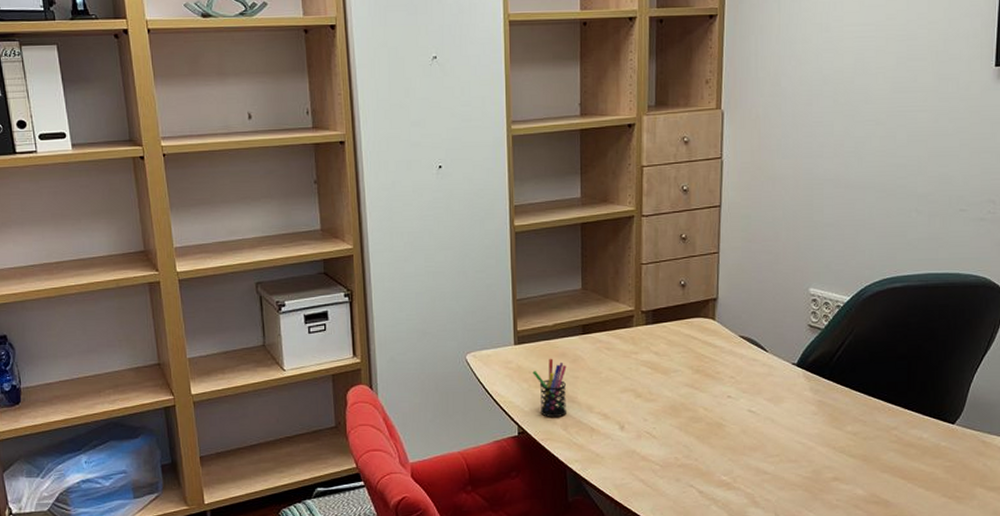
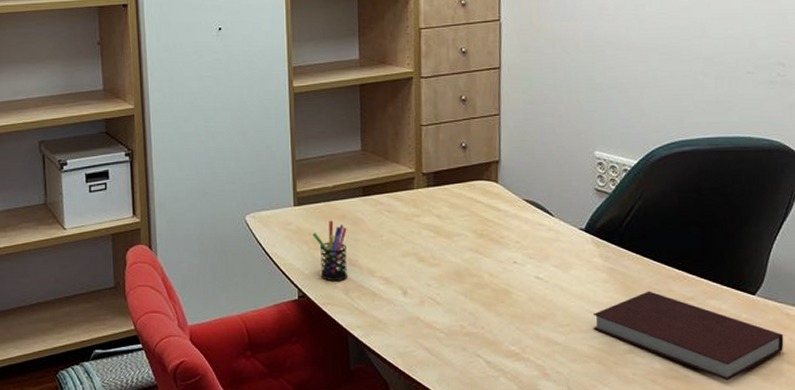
notebook: none [801,422,978,504] -> present [593,291,784,381]

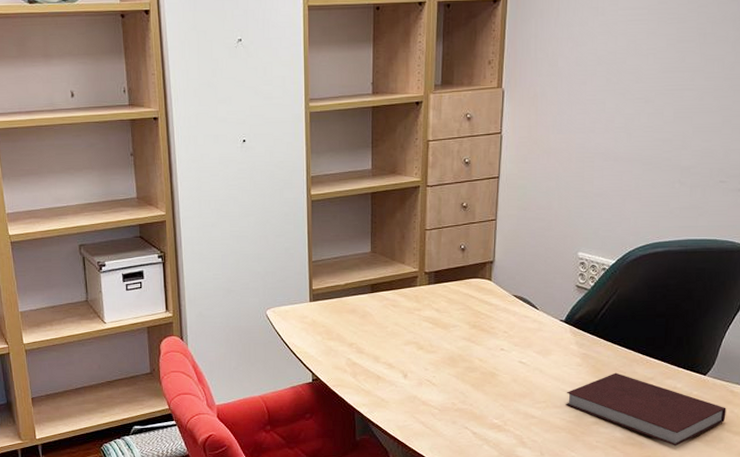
pen holder: present [312,220,347,281] -> none [326,314,356,366]

